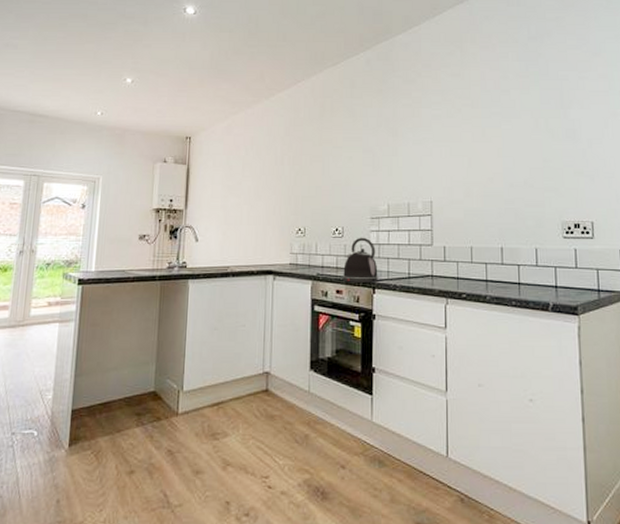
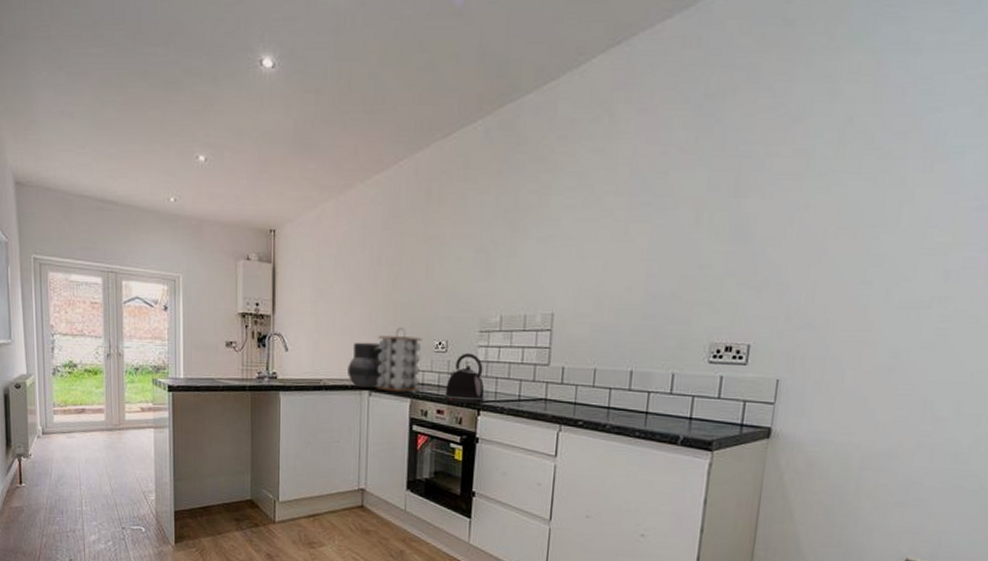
ceramic jug: none [253,231,286,272] -> present [348,342,383,388]
spice rack: none [280,217,321,275] -> present [376,328,422,393]

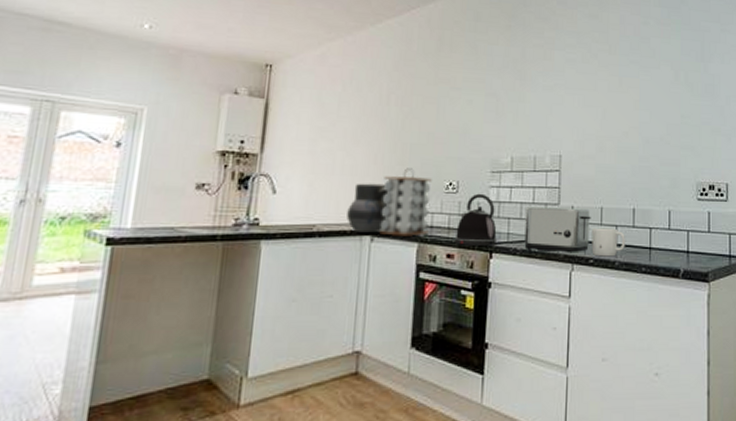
toaster: none [511,367,583,414] -> present [524,206,591,253]
mug: none [581,389,620,420] -> present [591,227,626,257]

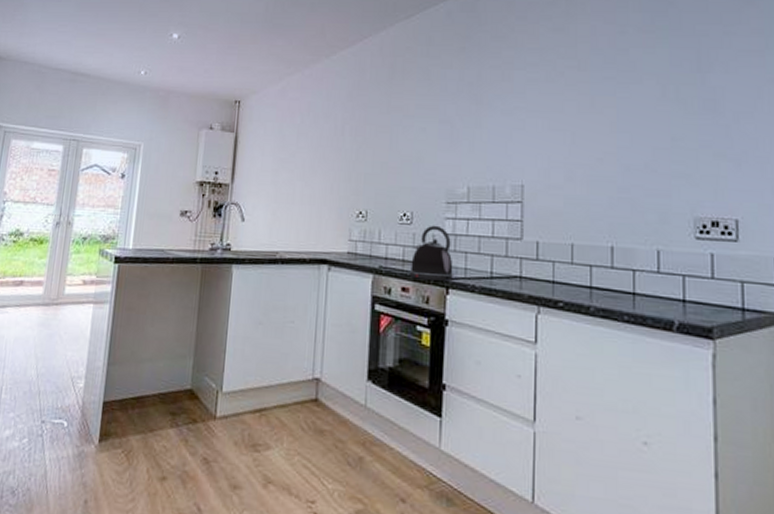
ceramic jug: present [347,183,389,233] -> none [306,212,345,262]
spice rack: present [379,168,432,237] -> none [336,198,386,268]
toaster: present [524,206,591,253] -> none [483,240,560,294]
mug: present [591,227,626,257] -> none [561,266,604,301]

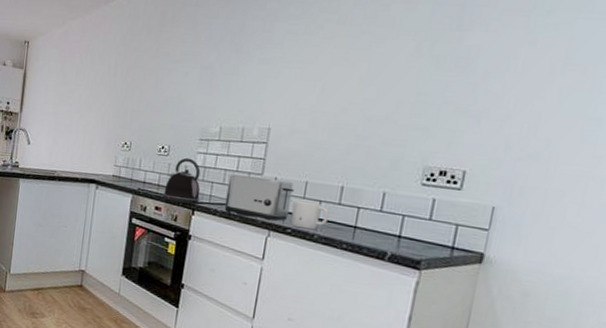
toaster: none [483,240,560,294] -> present [224,174,294,221]
mug: none [561,266,604,301] -> present [290,200,330,230]

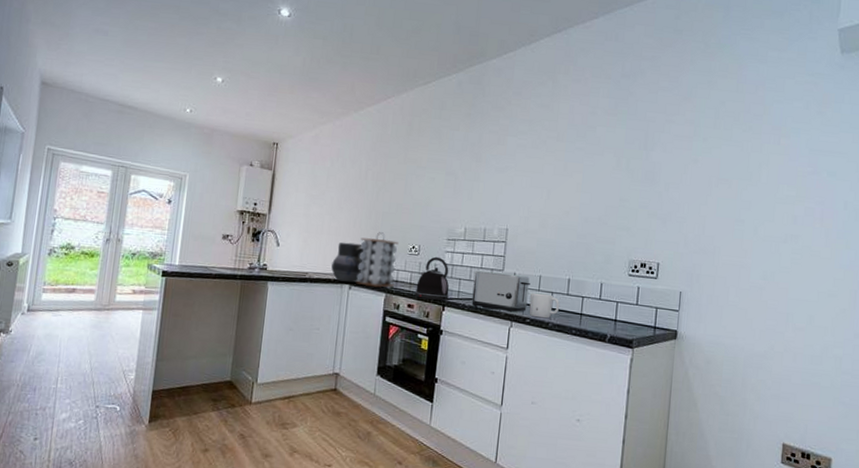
ceramic jug: none [79,141,112,183] -> present [331,242,365,283]
spice rack: none [103,131,147,189] -> present [356,232,399,288]

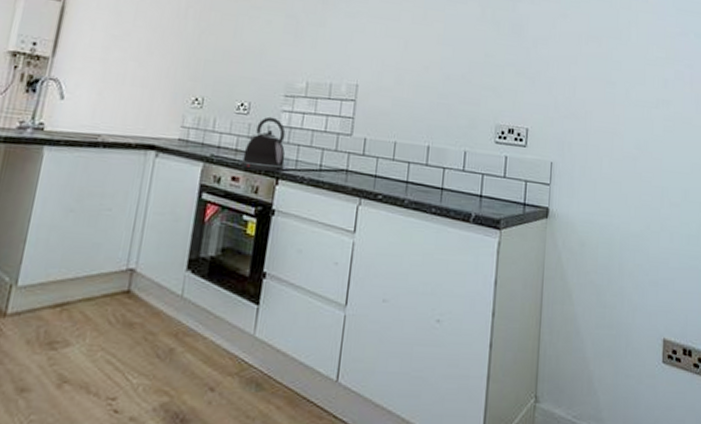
ceramic jug: present [331,242,365,283] -> none [133,95,179,149]
spice rack: present [356,232,399,288] -> none [165,84,224,156]
toaster: present [471,270,530,313] -> none [312,135,384,187]
mug: present [529,292,560,319] -> none [381,162,418,195]

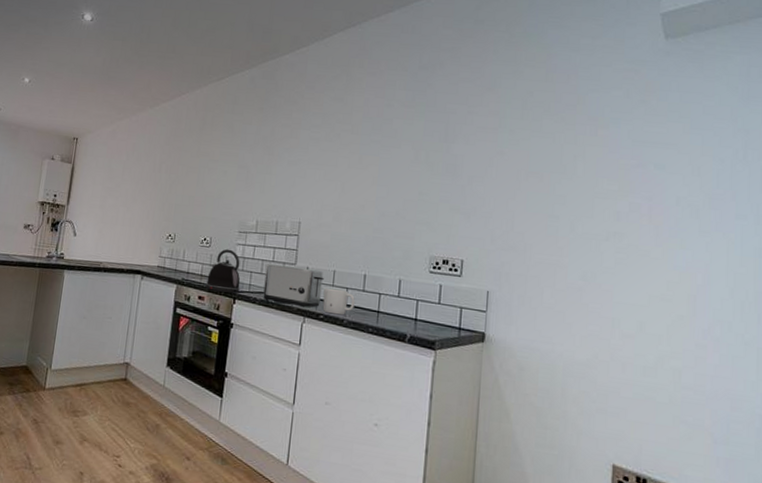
toaster: none [312,135,384,187] -> present [263,264,324,308]
mug: none [381,162,418,195] -> present [322,287,356,316]

